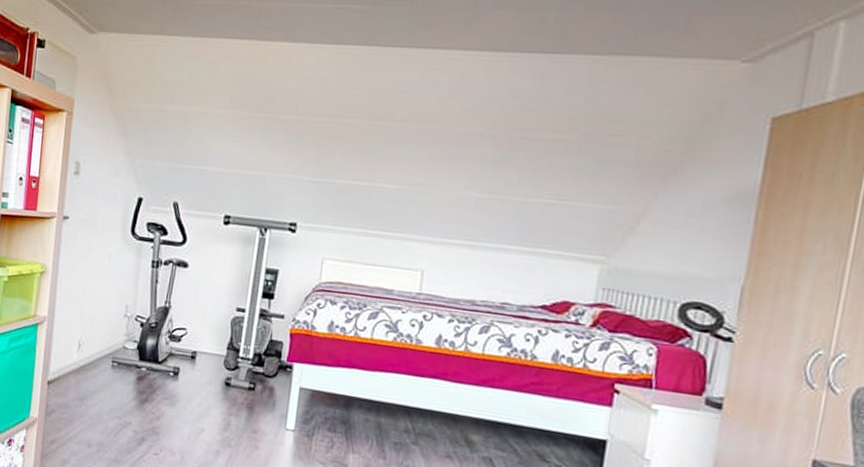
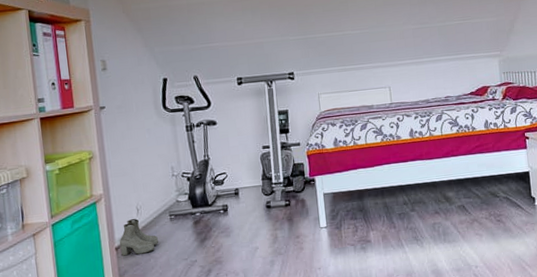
boots: none [52,353,94,398] -> present [119,219,158,256]

